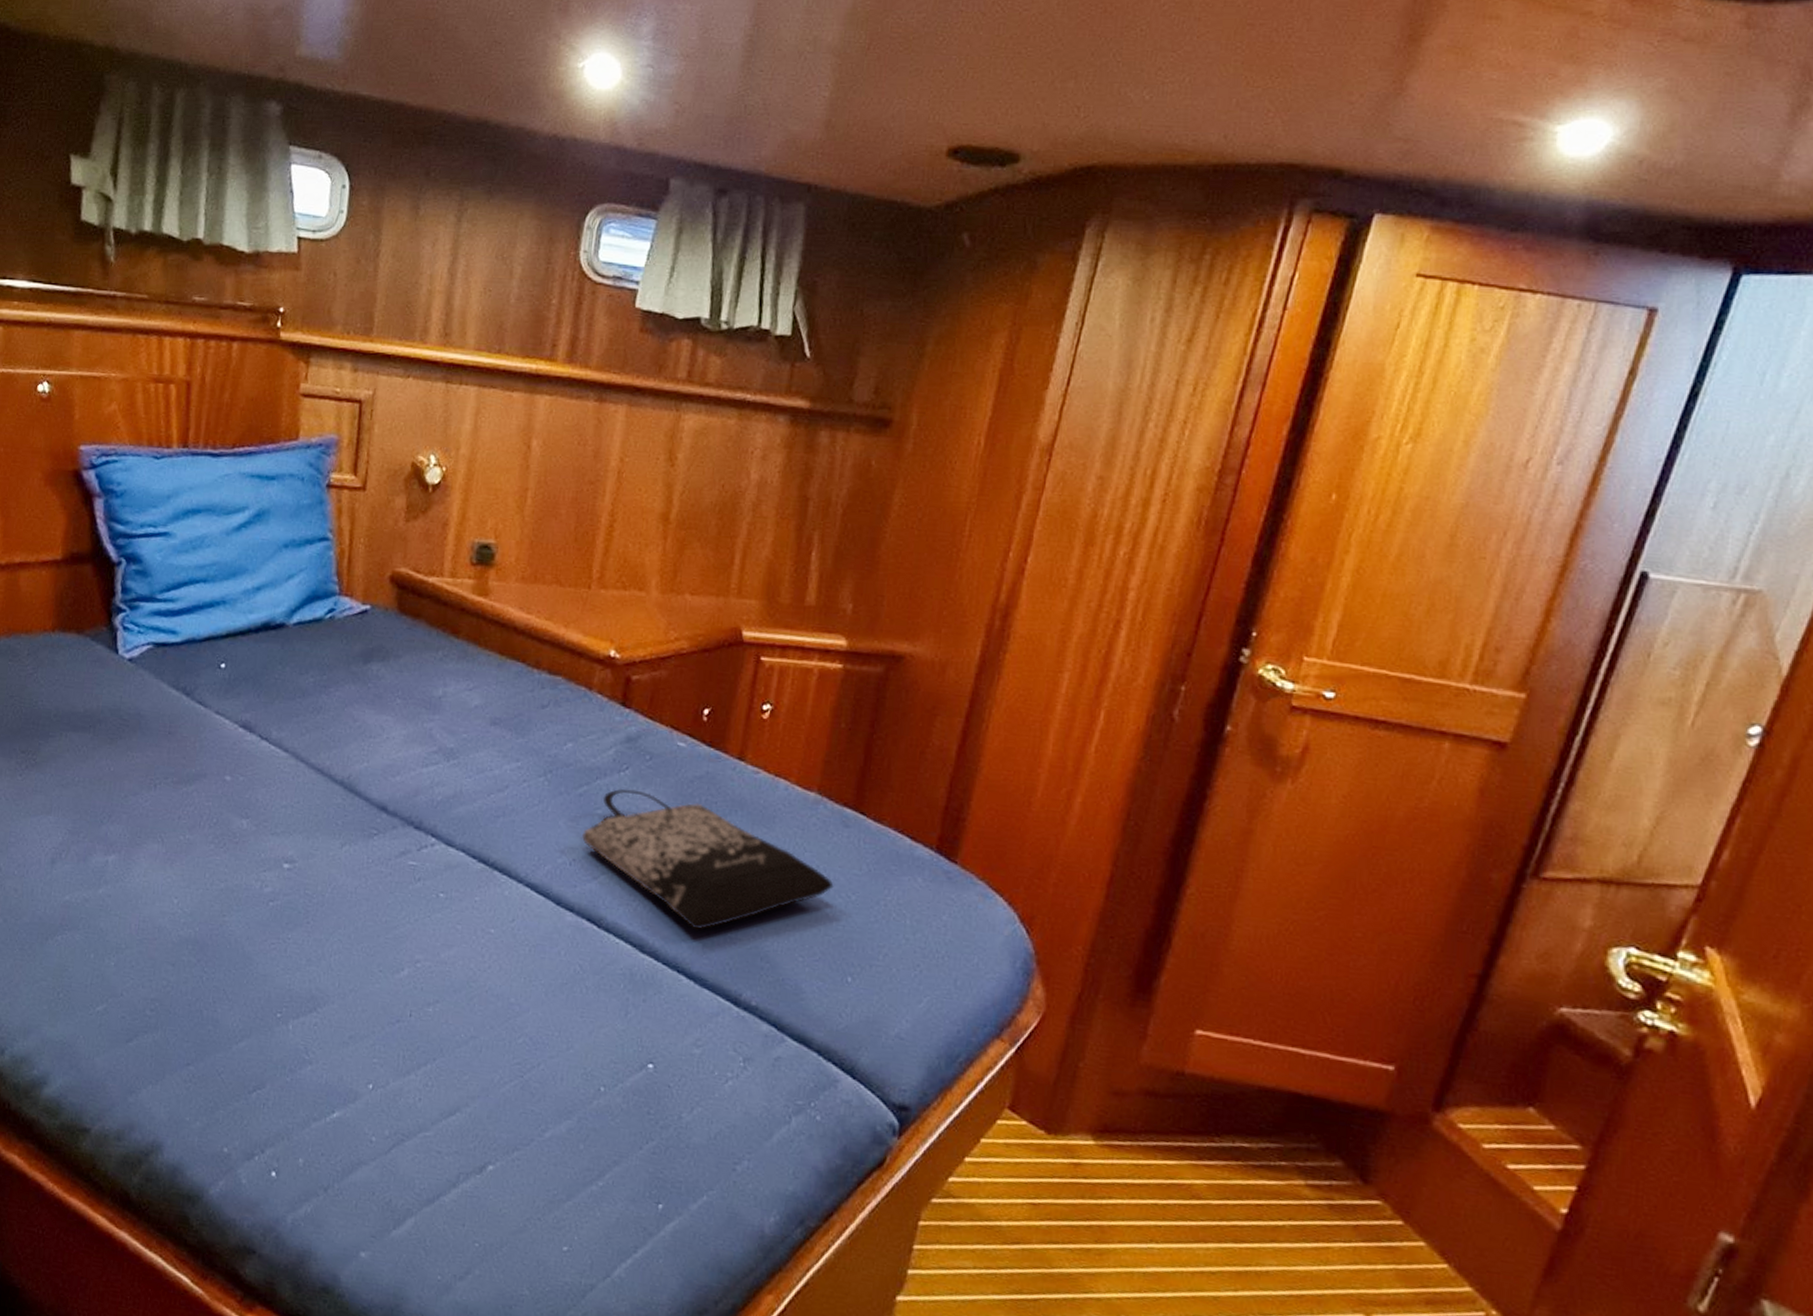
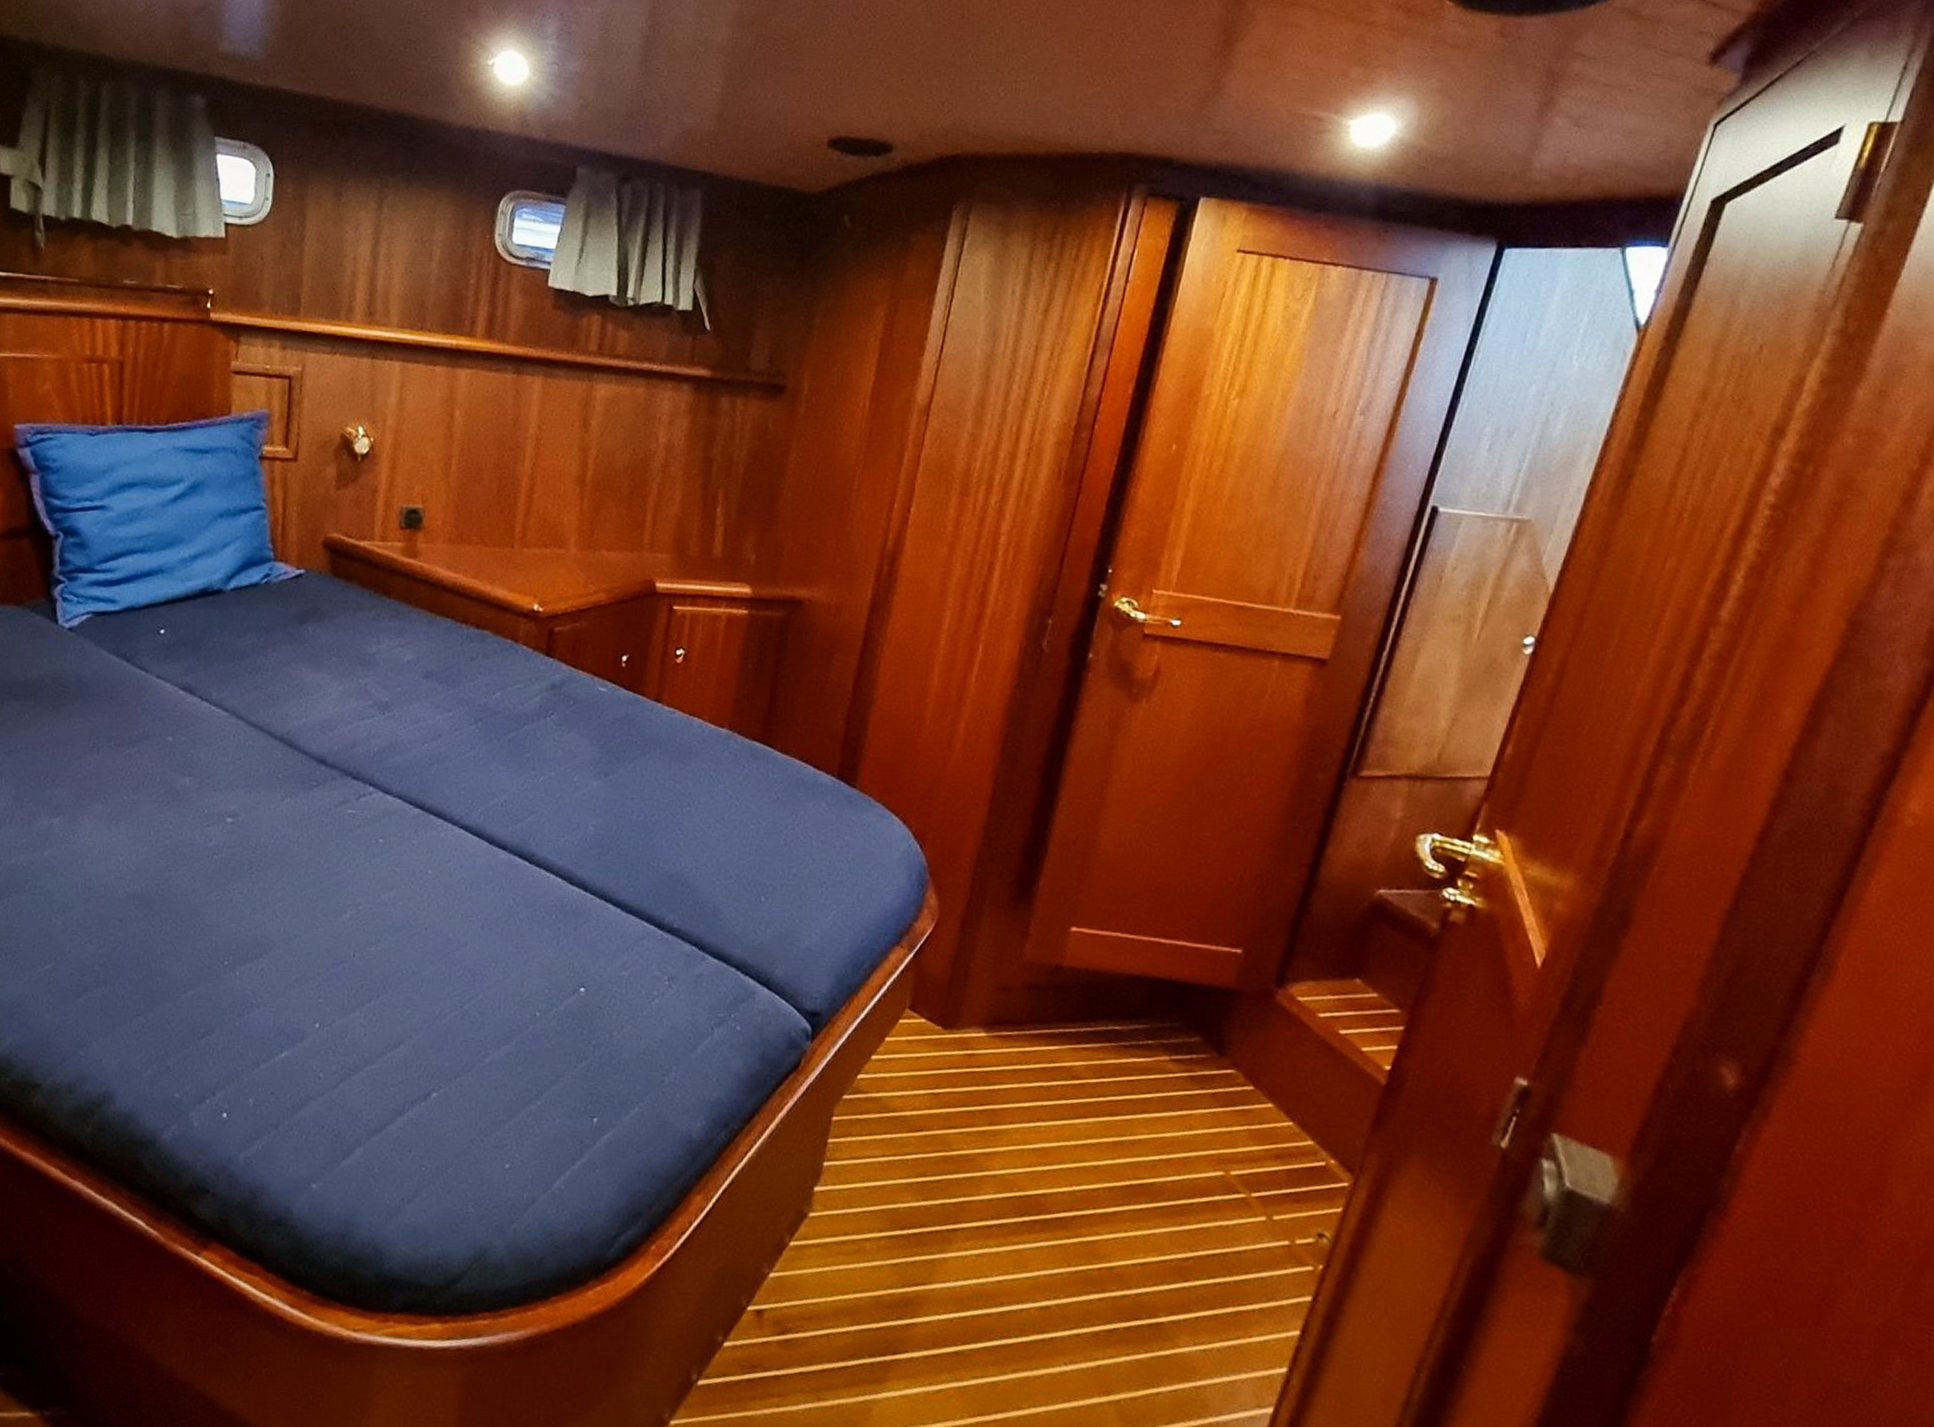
tote bag: present [582,788,834,930] -> none [512,732,746,861]

